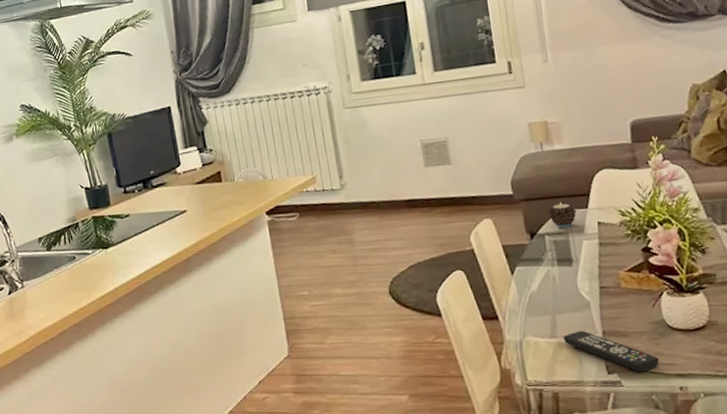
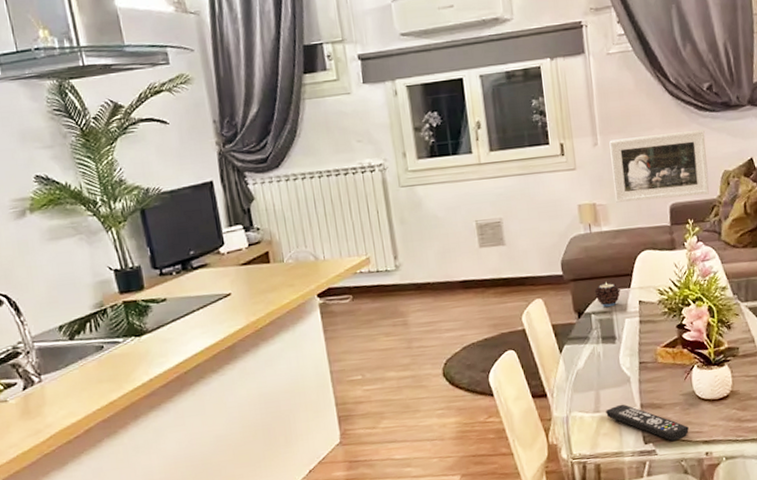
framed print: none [561,42,676,120] -> present [609,130,709,203]

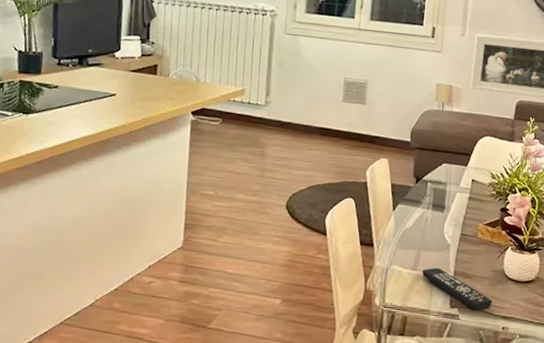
candle: present [594,282,620,307] -> none [435,157,458,179]

